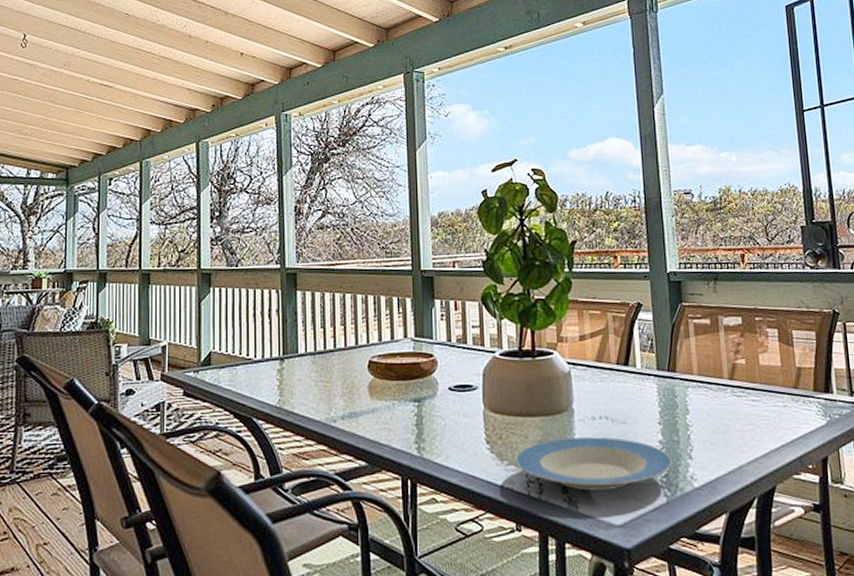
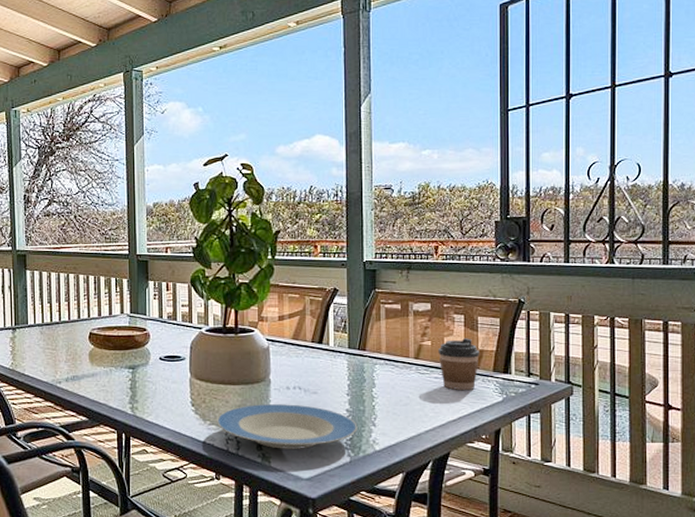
coffee cup: none [753,354,798,415] -> present [438,338,480,391]

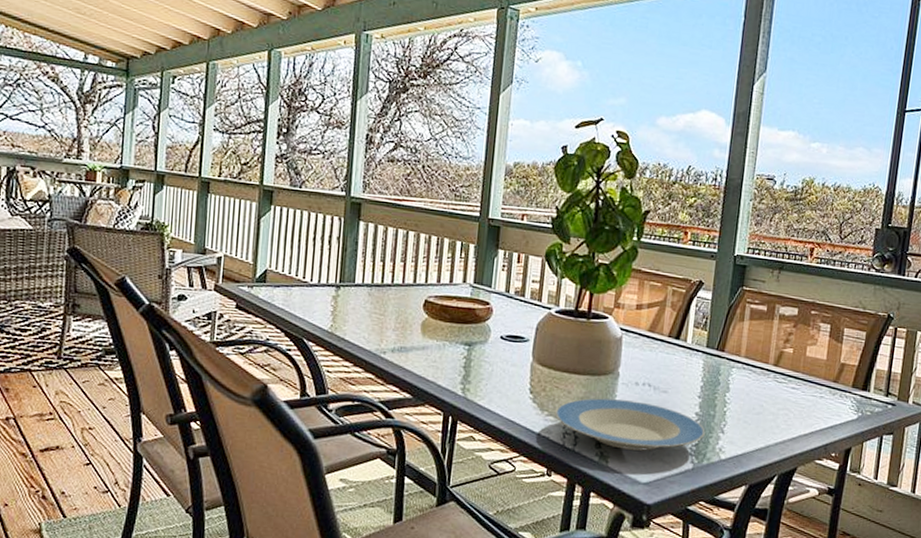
coffee cup: present [438,338,480,391] -> none [798,349,841,405]

